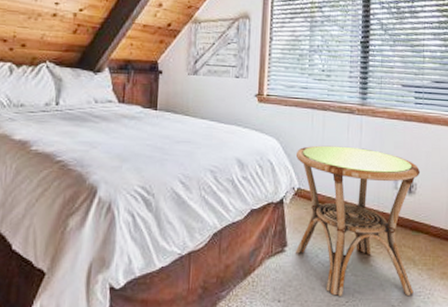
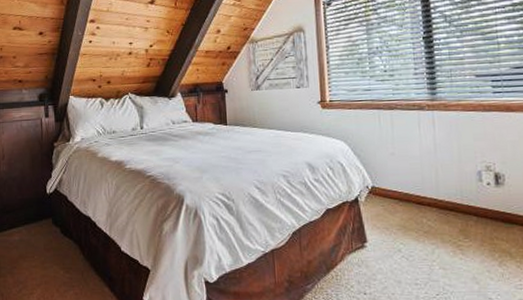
side table: present [296,145,421,296] -> none [367,142,513,289]

